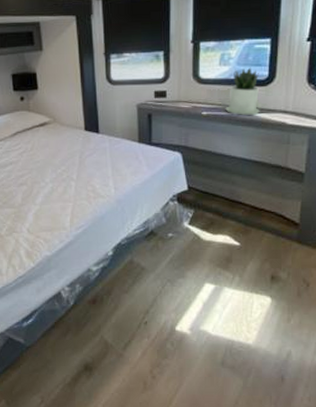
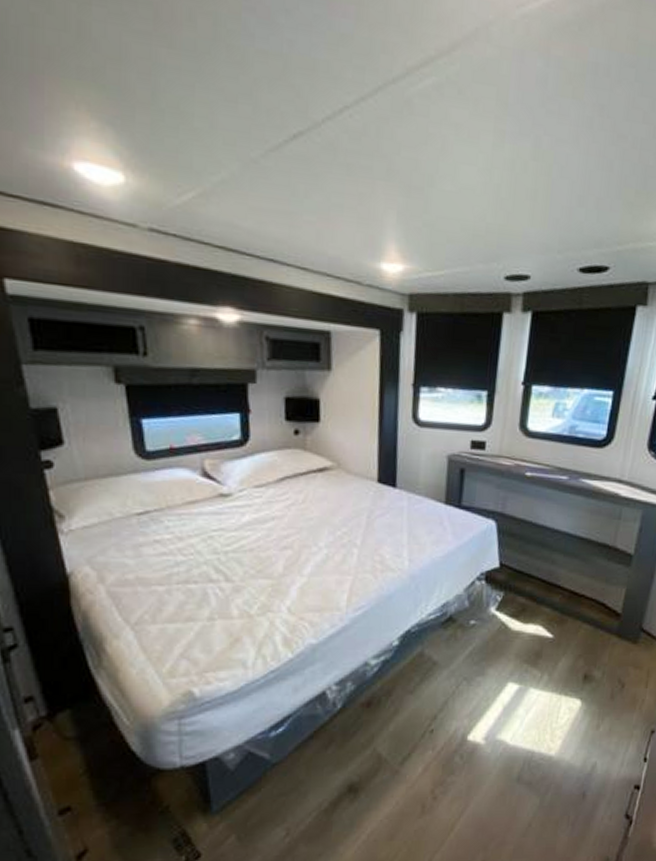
planter: present [225,67,260,115] -> none [553,423,597,482]

